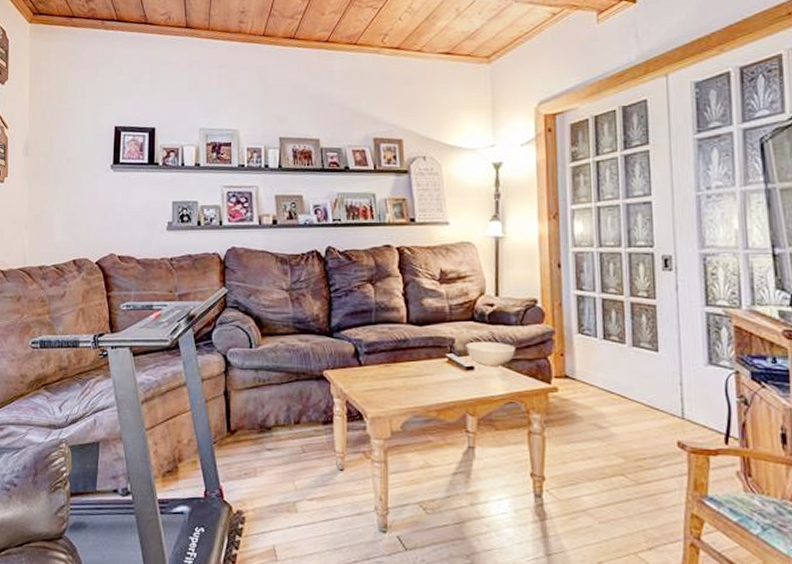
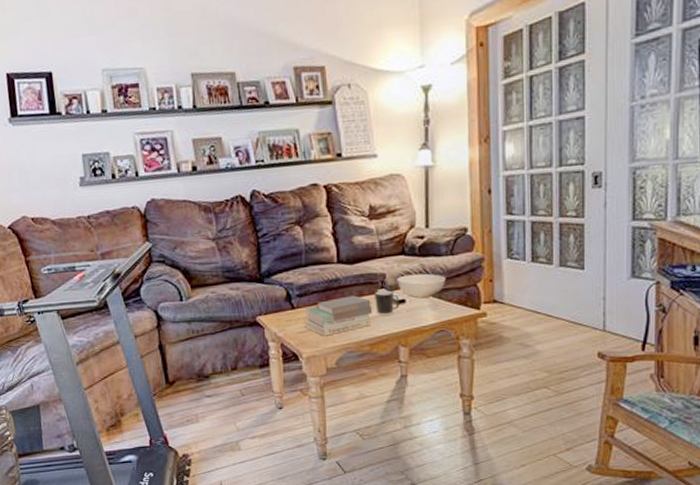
books: none [372,357,441,397] -> present [305,295,373,336]
mug: none [442,355,468,382] -> present [373,290,400,316]

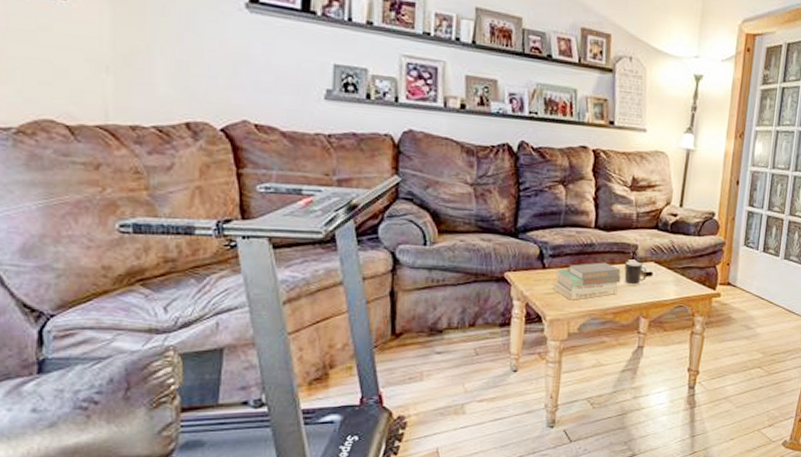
bowl: present [396,273,445,299] -> none [646,249,690,274]

